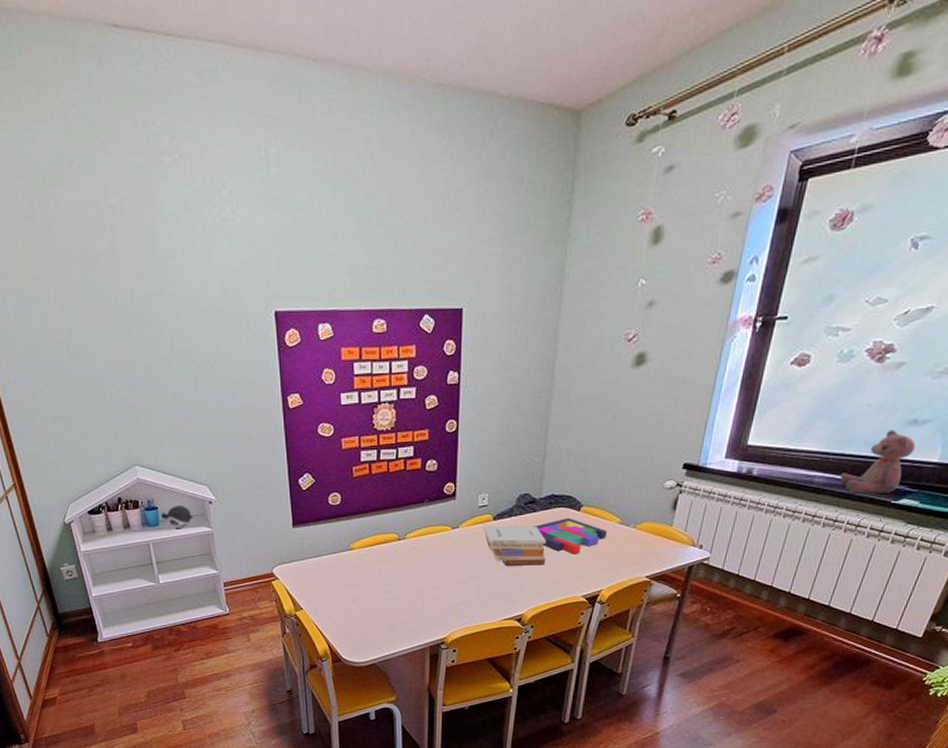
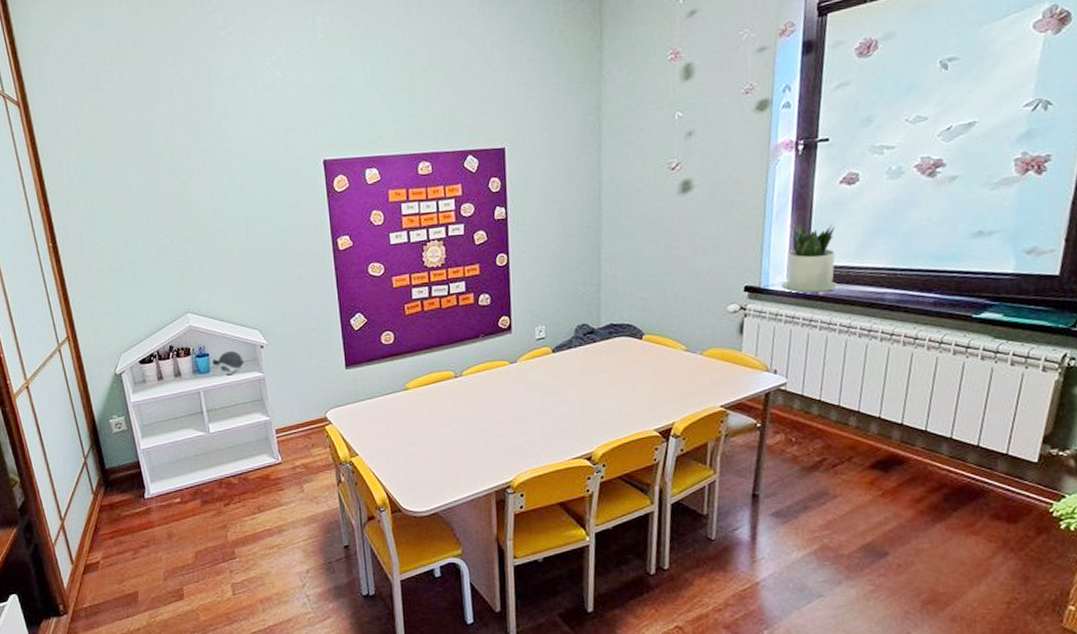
books: present [483,525,547,566] -> none [542,357,612,400]
toy blocks: present [533,517,608,554] -> none [595,346,674,385]
planter: none [718,404,780,474] -> present [780,224,838,294]
teddy bear: present [840,430,915,494] -> none [911,242,986,310]

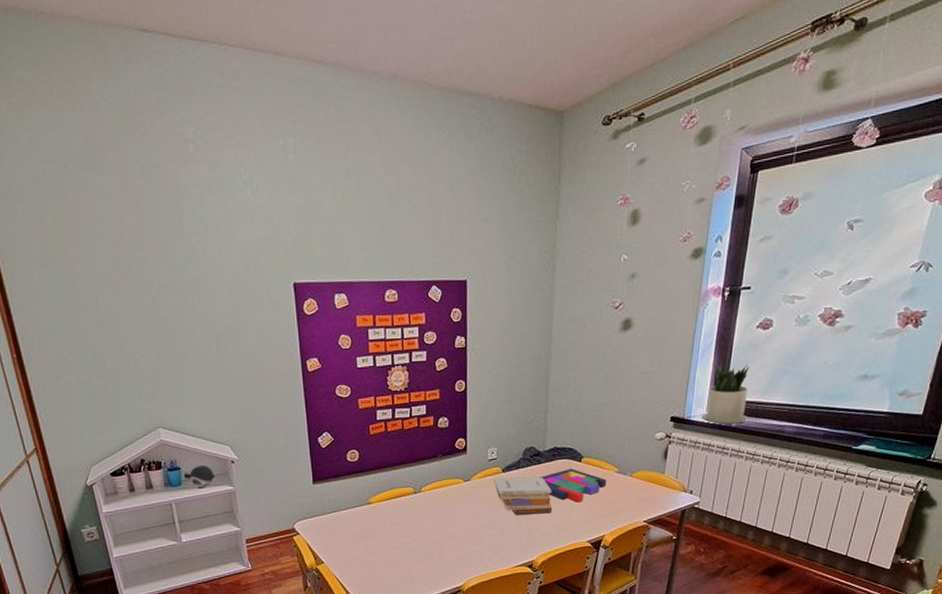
books: none [542,357,612,400] -> present [493,477,553,515]
toy blocks: none [595,346,674,385] -> present [539,468,607,502]

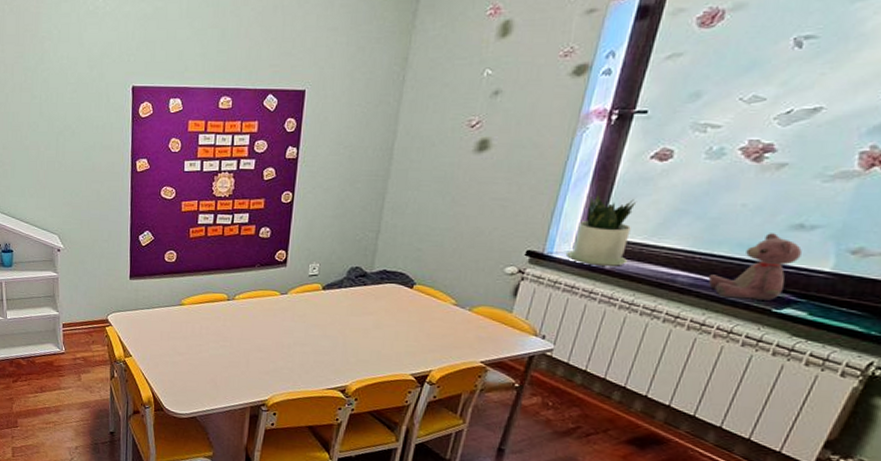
toy animal: present [183,466,216,489] -> none [14,251,43,272]
books: present [493,477,553,515] -> none [311,294,376,339]
toy blocks: present [539,468,607,502] -> none [363,293,441,332]
teddy bear: none [806,384,867,441] -> present [708,233,802,301]

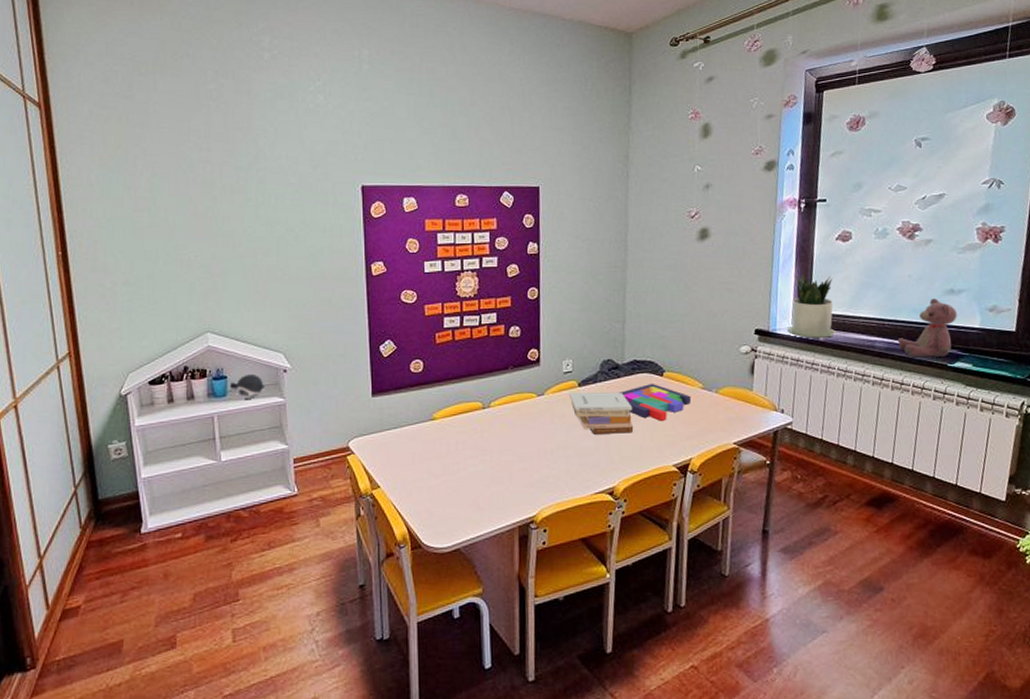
toy animal: none [14,251,43,272] -> present [229,375,265,400]
books: none [311,294,376,339] -> present [568,392,634,434]
toy blocks: none [363,293,441,332] -> present [618,382,692,421]

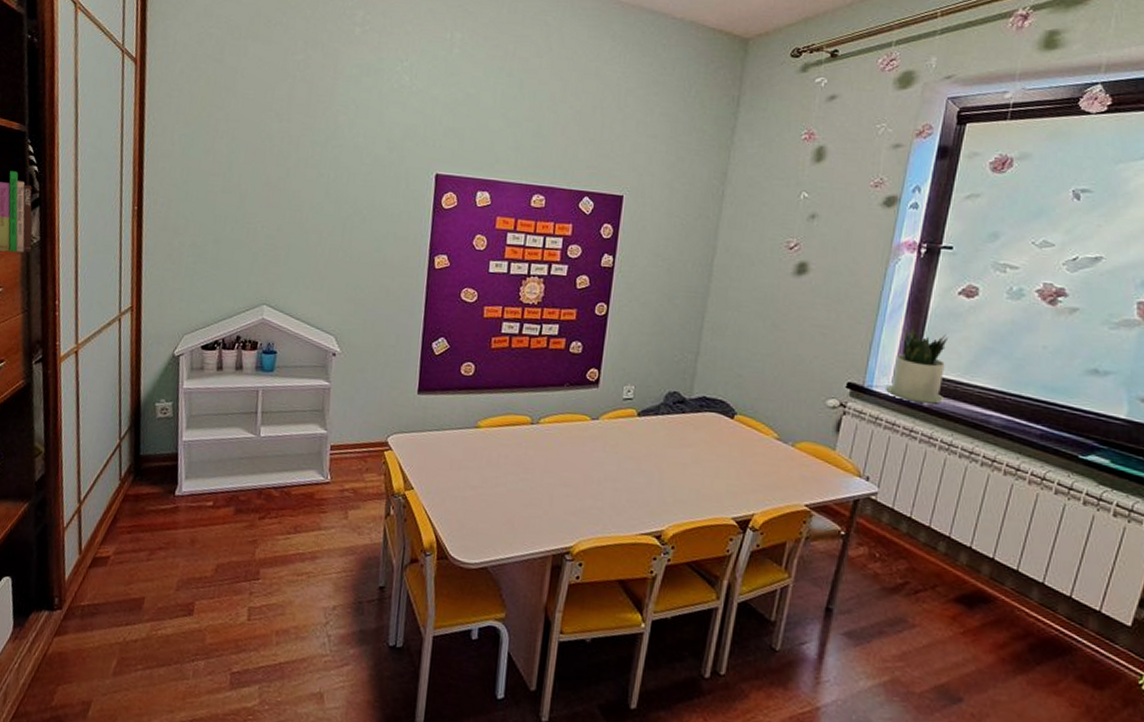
toy animal: present [229,375,265,400] -> none [277,353,313,379]
books: present [568,392,634,434] -> none [625,421,695,476]
toy blocks: present [618,382,692,421] -> none [681,424,763,468]
teddy bear: present [897,298,957,358] -> none [1019,376,1099,446]

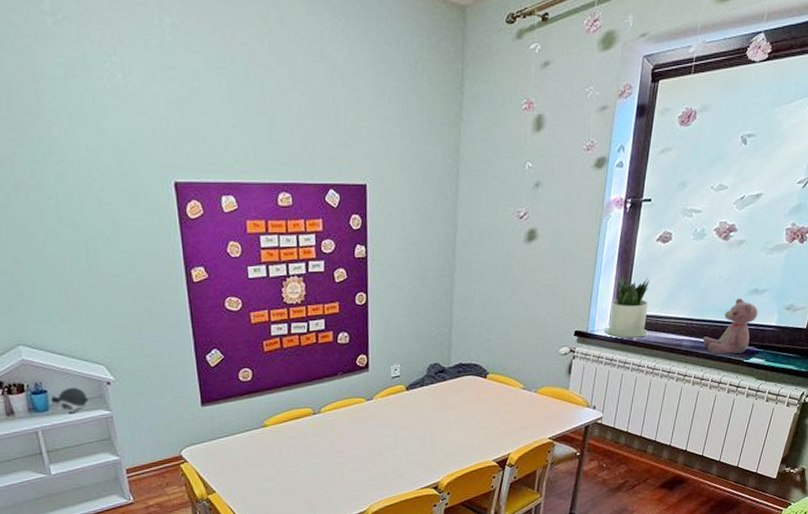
toy animal: none [277,353,313,379] -> present [50,388,89,414]
teddy bear: none [1019,376,1099,446] -> present [702,298,758,355]

